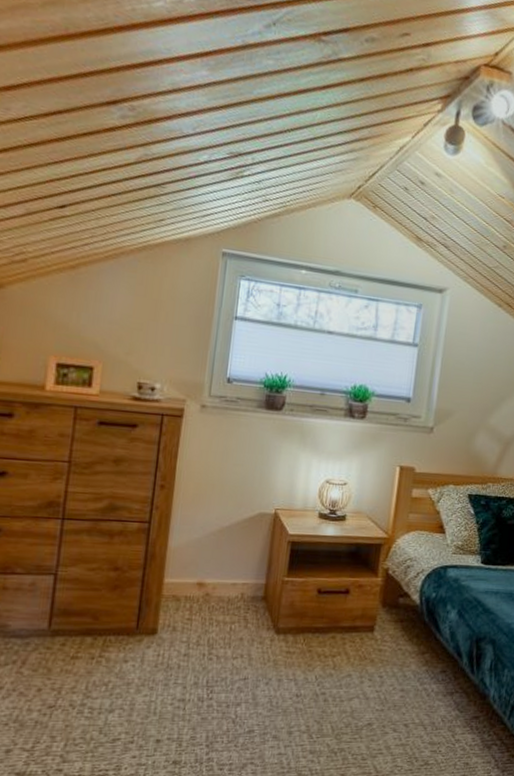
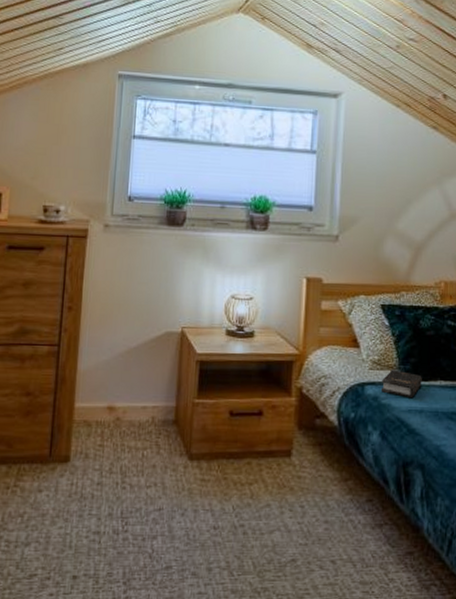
hardback book: none [461,554,500,581] -> present [380,369,422,399]

